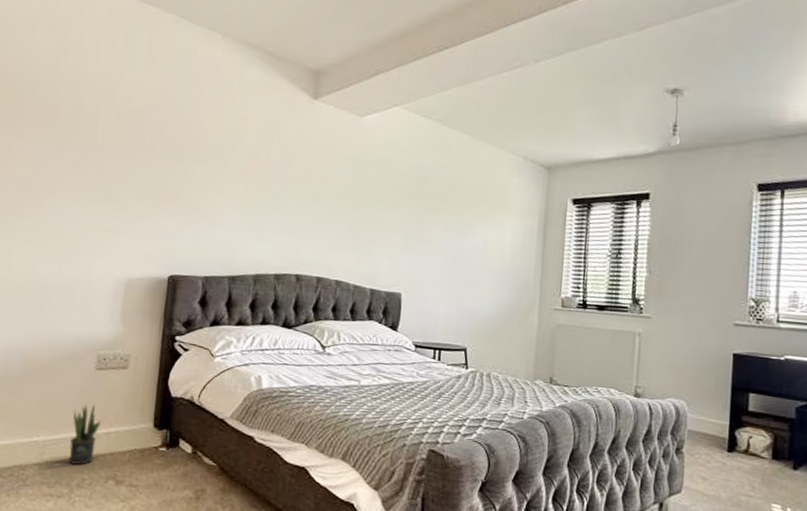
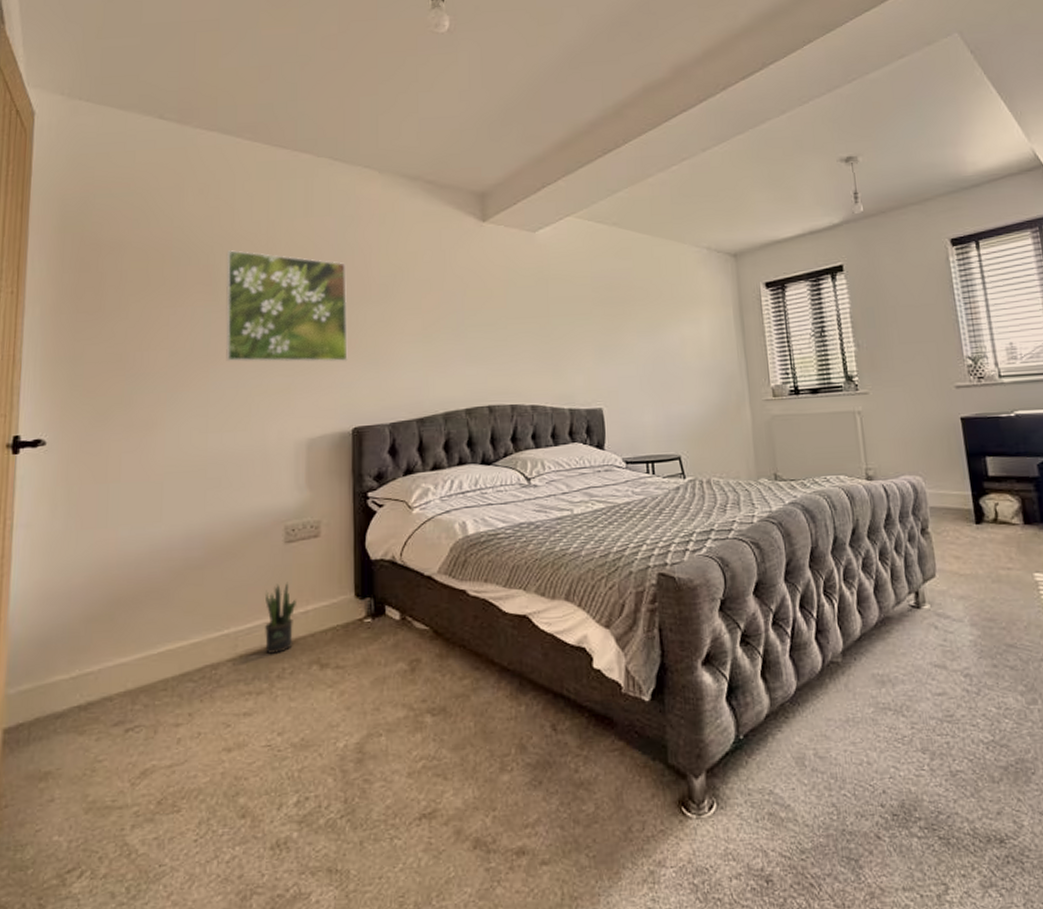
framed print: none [59,91,180,213] -> present [225,250,348,363]

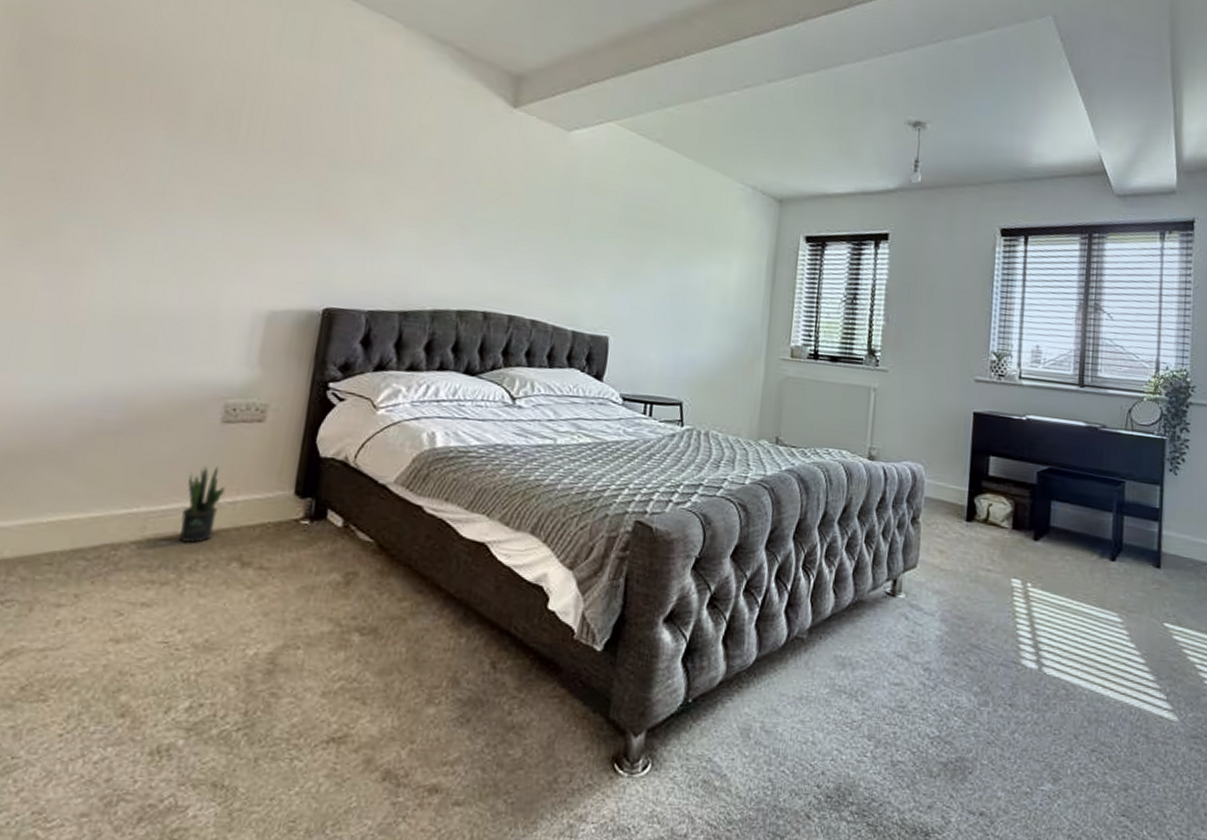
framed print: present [225,250,348,363] -> none [185,78,347,233]

